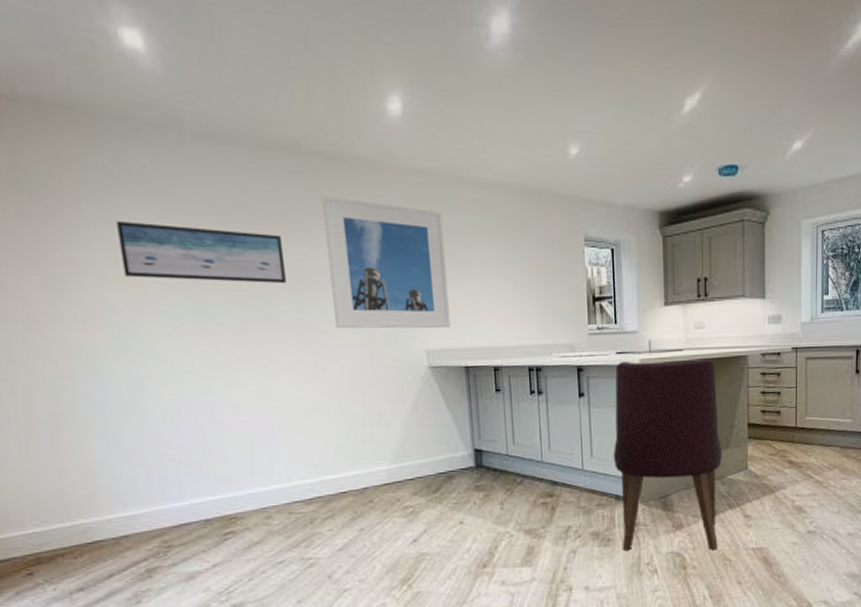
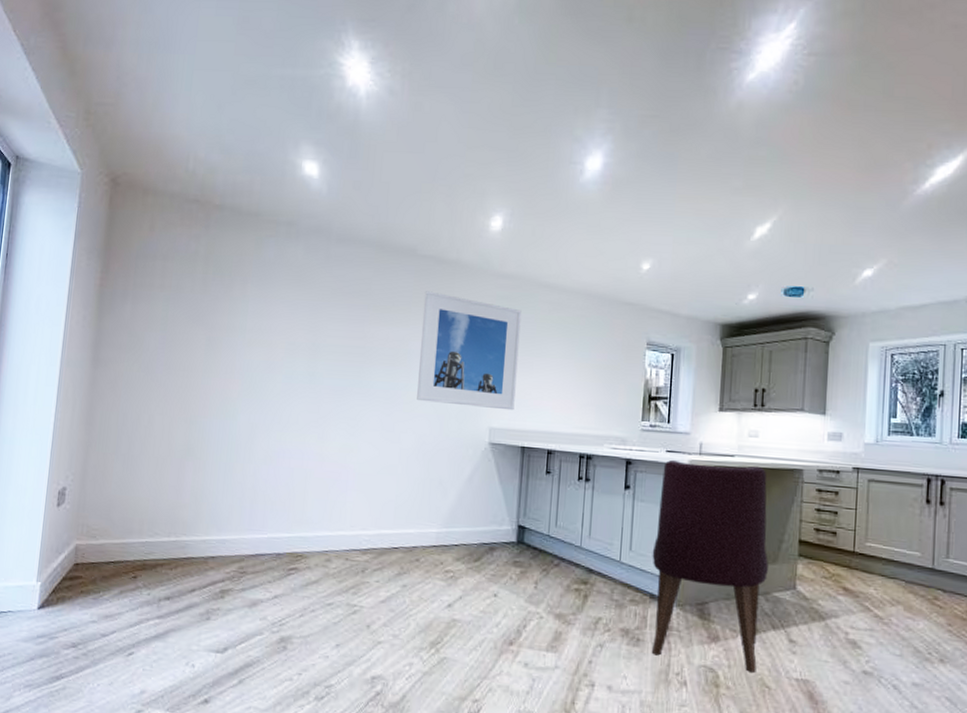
wall art: present [116,220,286,284] -> none [264,299,387,359]

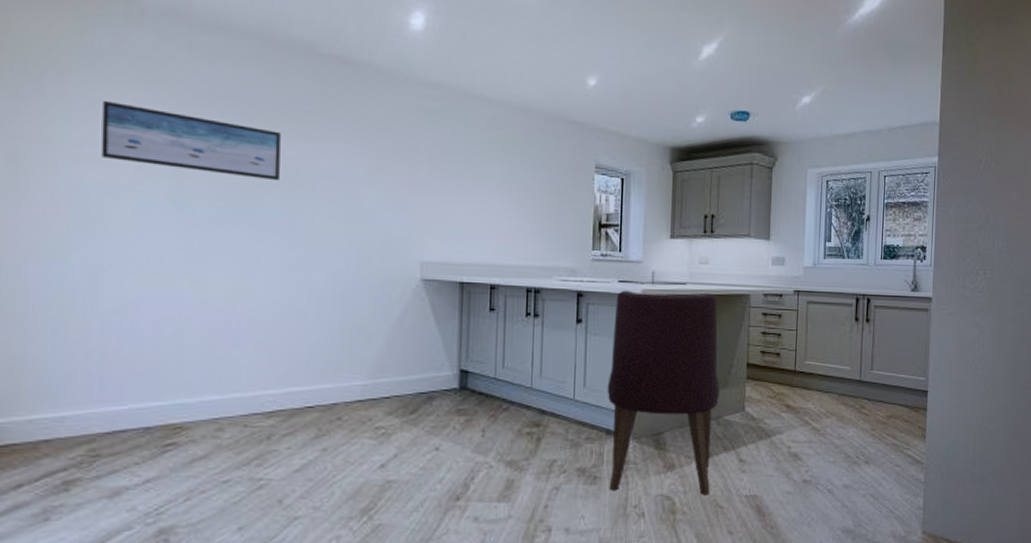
wall art: none [264,299,387,359] -> present [101,100,281,181]
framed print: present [417,291,522,411] -> none [327,99,453,242]

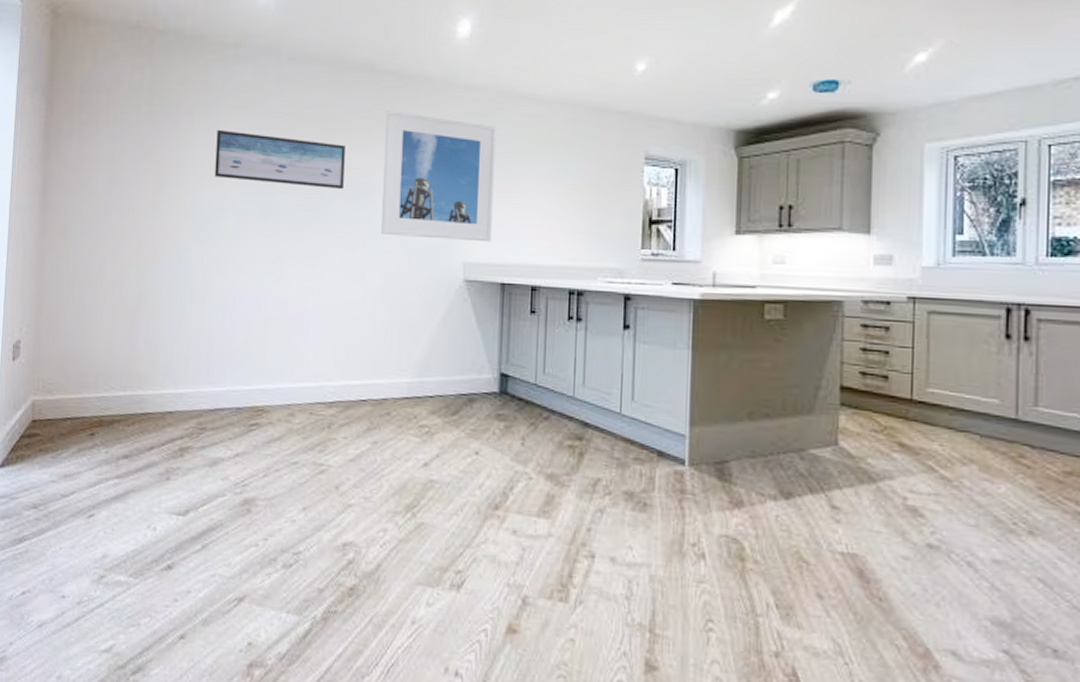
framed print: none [327,99,453,242] -> present [381,111,496,242]
chair: present [607,290,720,496] -> none [659,293,804,546]

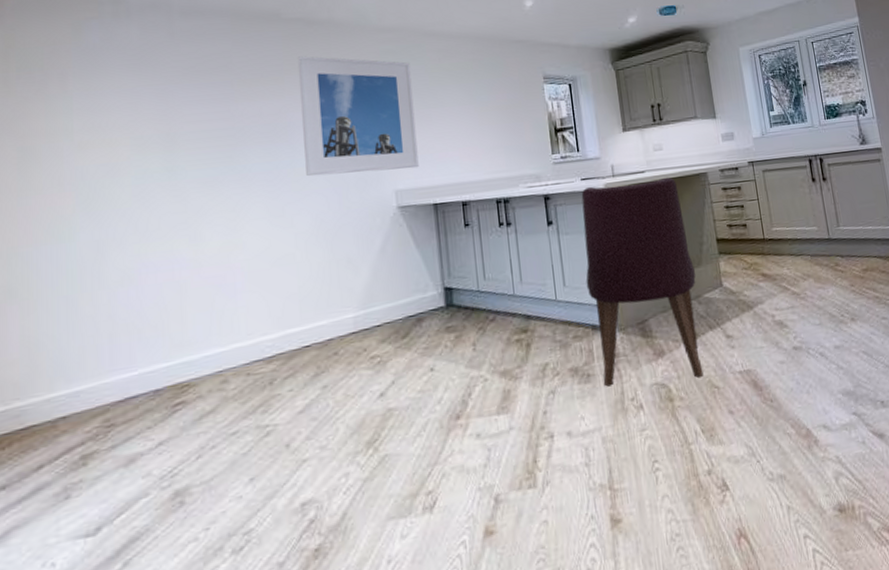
wall art: present [214,129,345,190] -> none [99,90,259,142]
chair: none [659,293,804,546] -> present [581,177,704,387]

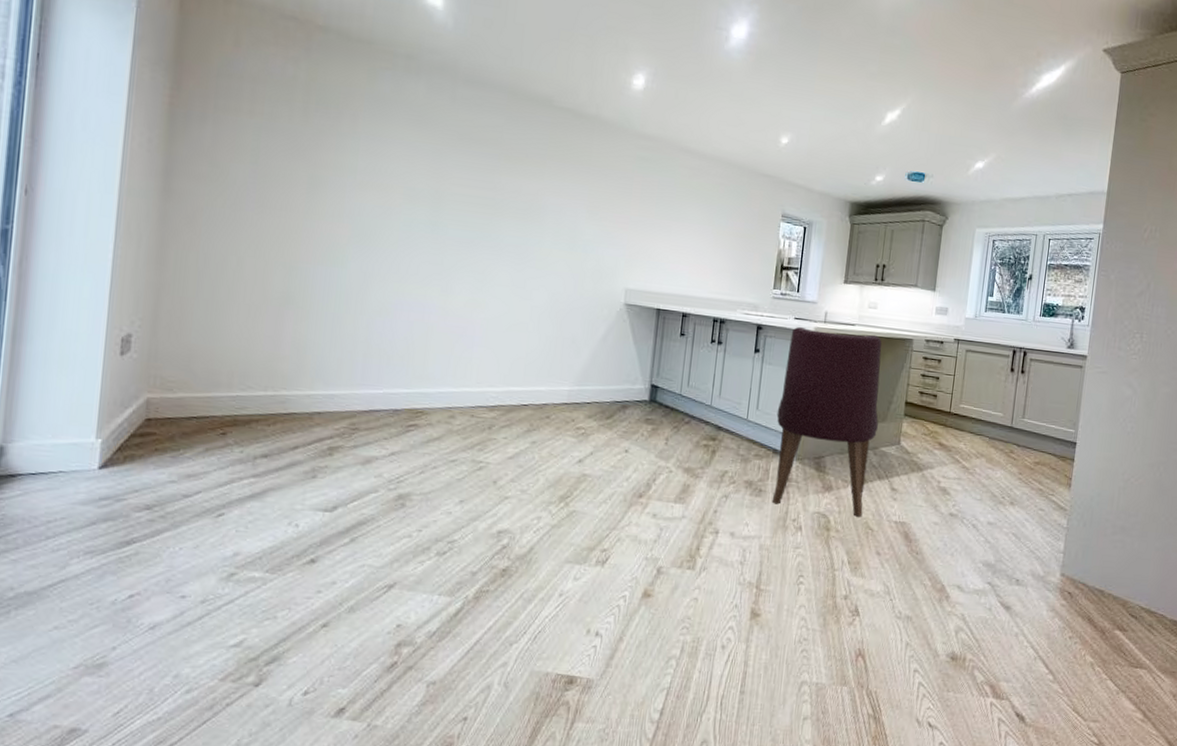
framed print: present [297,56,419,177] -> none [550,145,662,273]

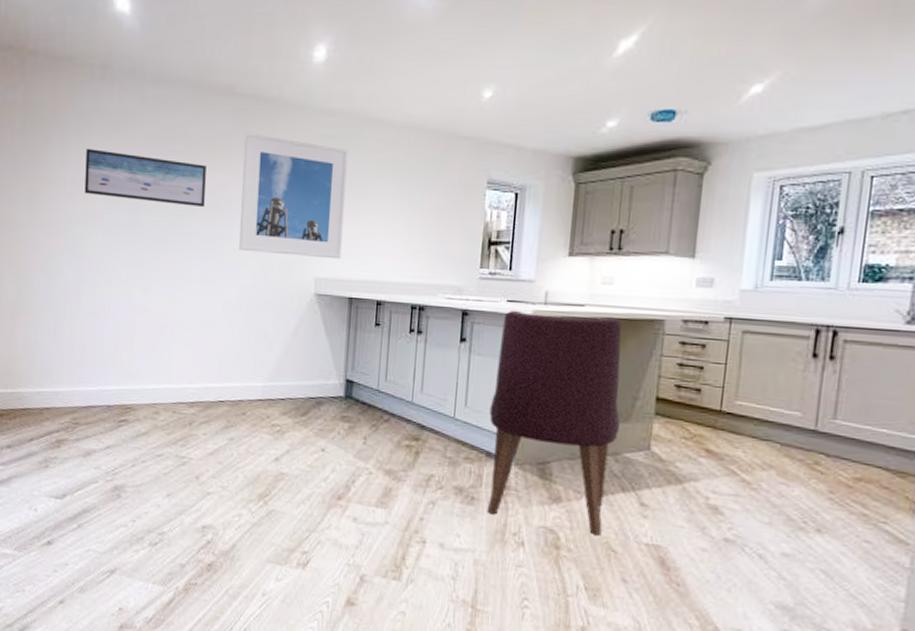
wall art: none [379,138,520,213] -> present [84,148,206,208]
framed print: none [550,145,662,273] -> present [239,133,348,260]

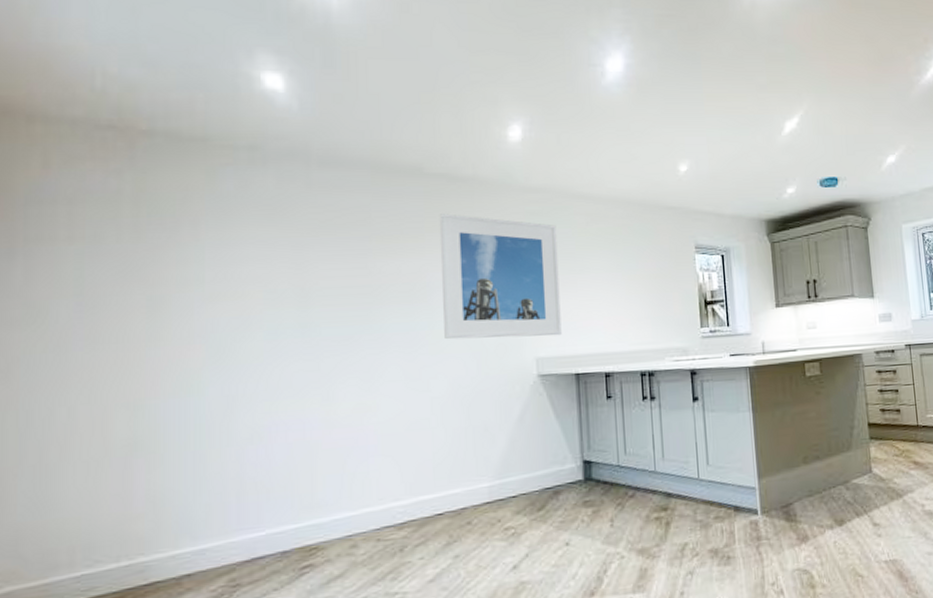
wall art: present [84,148,206,208] -> none [232,240,397,297]
chair: present [487,310,622,537] -> none [729,356,848,570]

